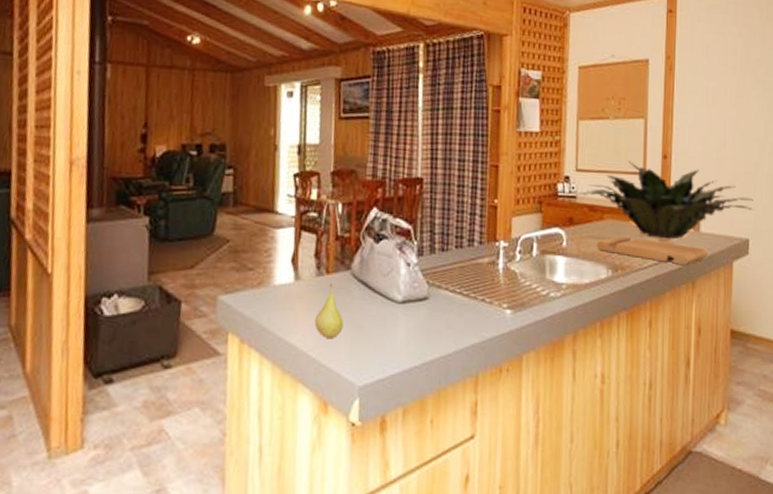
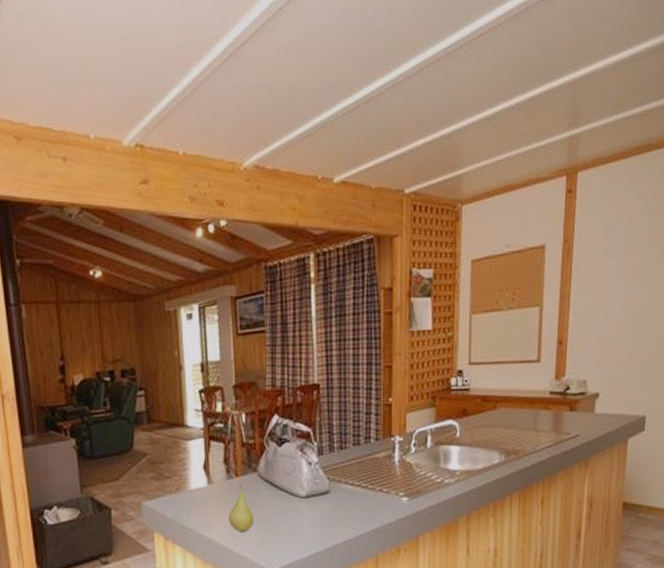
plant: present [575,161,755,239] -> none [468,350,653,422]
cutting board: present [596,236,708,266] -> none [489,423,603,446]

